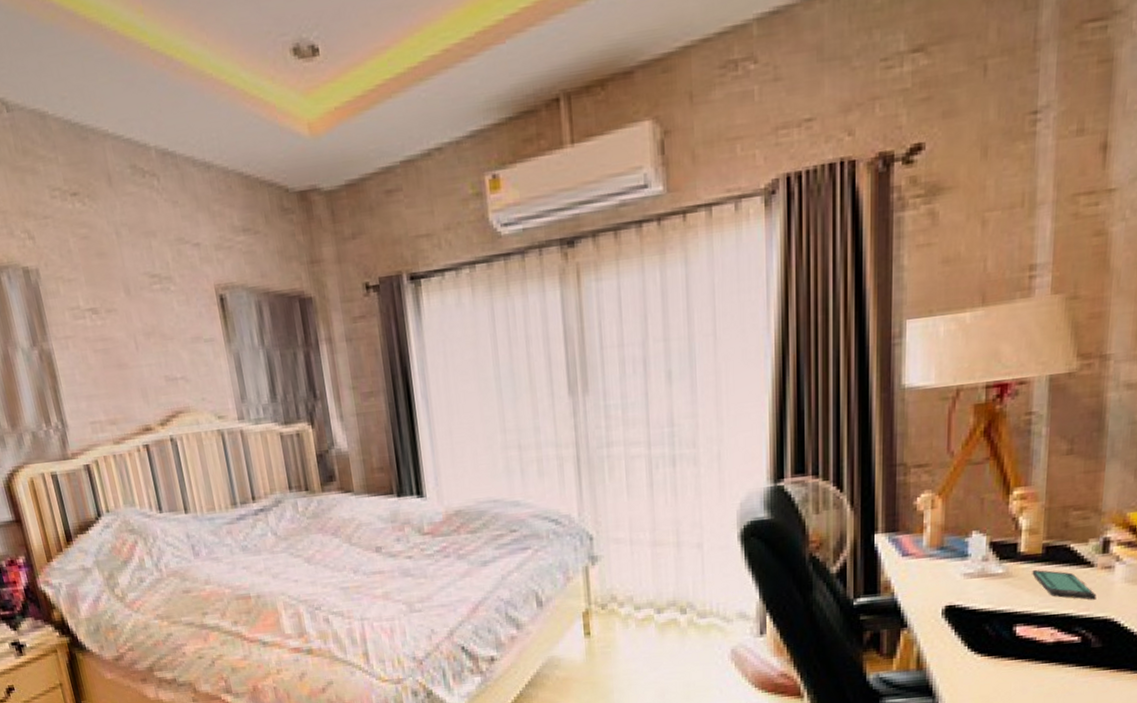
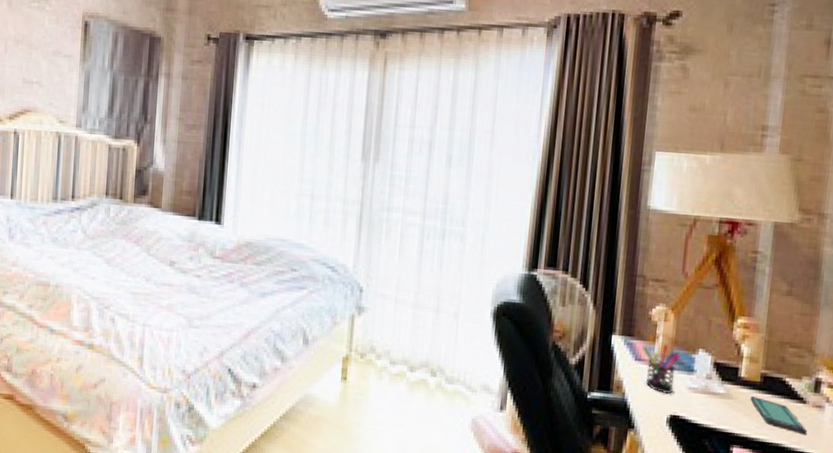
pen holder: none [909,533,952,586] -> present [642,344,681,394]

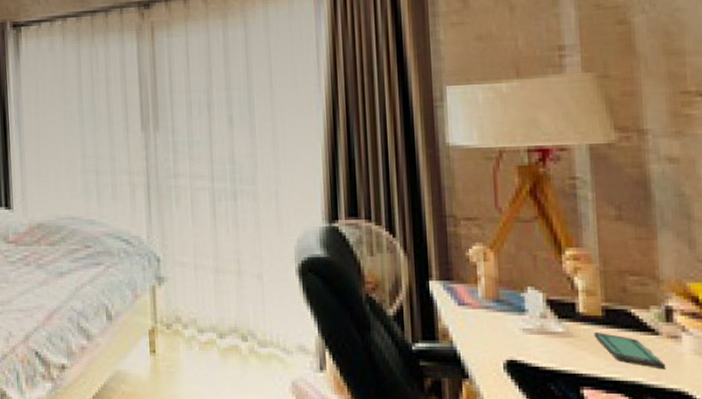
pen holder: present [642,344,681,394] -> none [464,285,508,338]

